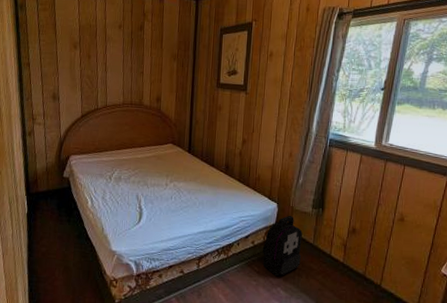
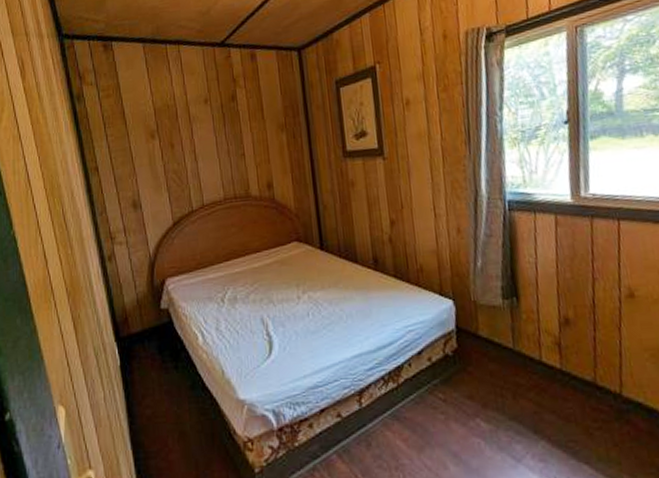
backpack: present [262,215,303,277] -> none [444,313,502,403]

